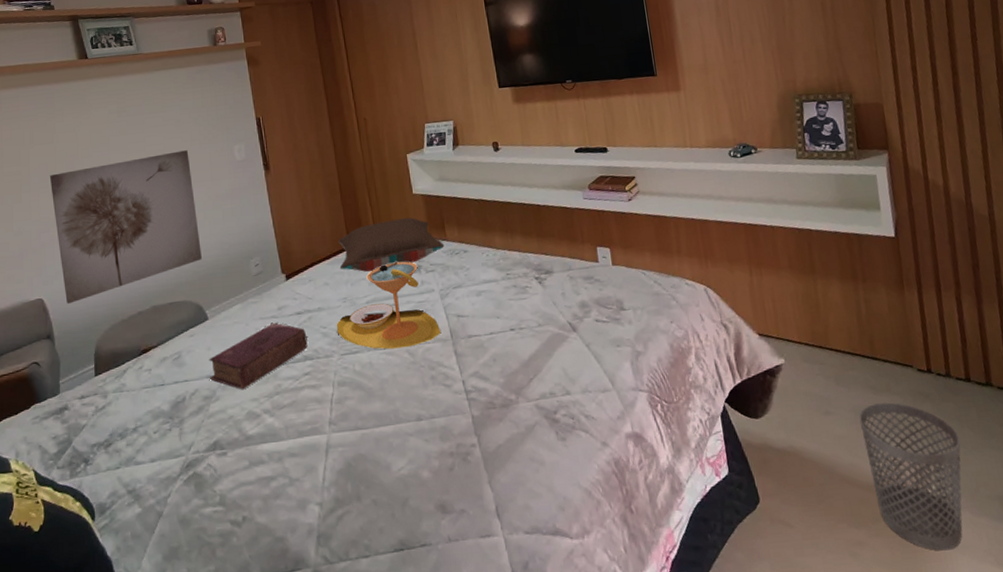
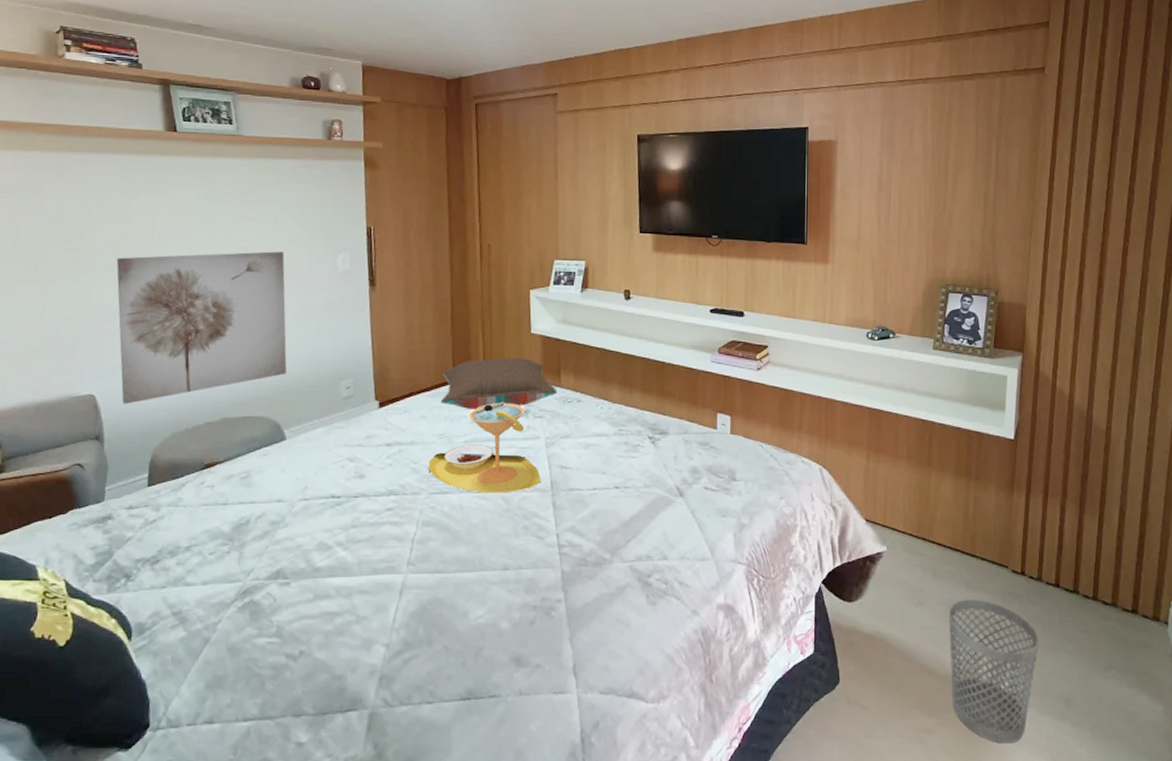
book: present [209,322,308,390] -> none [280,451,395,519]

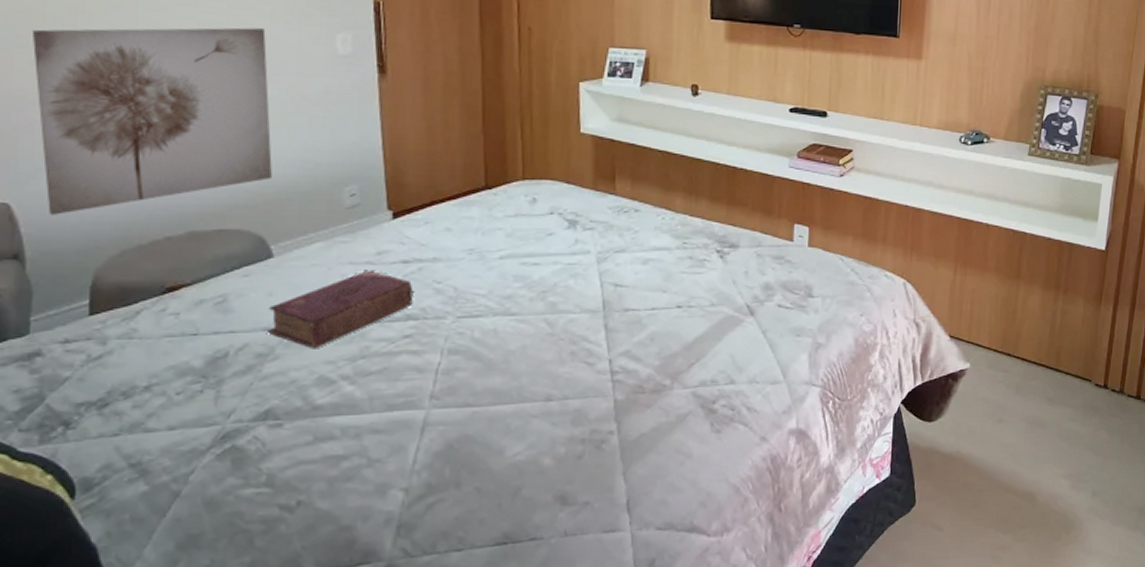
book: none [280,451,395,519] -> present [268,270,413,349]
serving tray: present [428,403,542,494] -> none [455,213,592,316]
pillow: present [440,358,558,409] -> none [469,161,611,220]
wastebasket: present [948,599,1040,744] -> none [1028,414,1118,556]

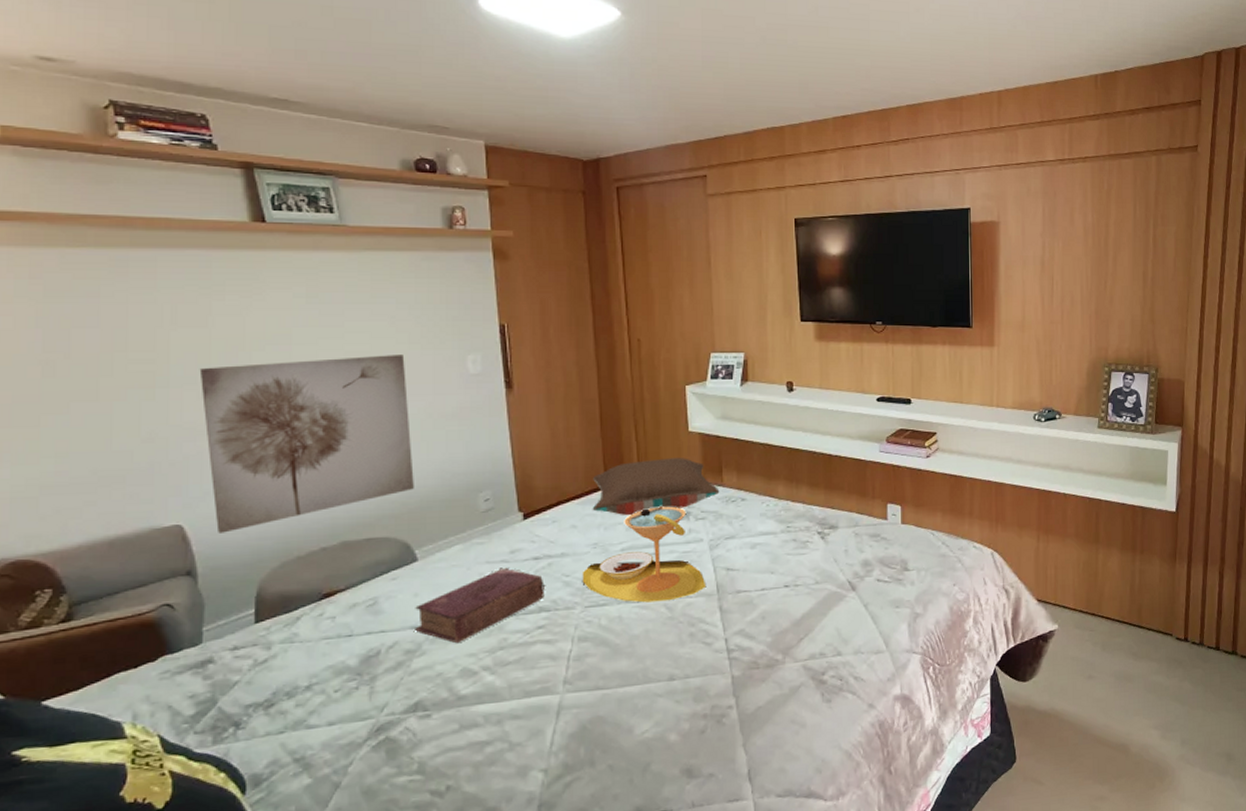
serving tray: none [455,213,592,316] -> present [582,506,707,603]
pillow: none [469,161,611,220] -> present [592,458,720,515]

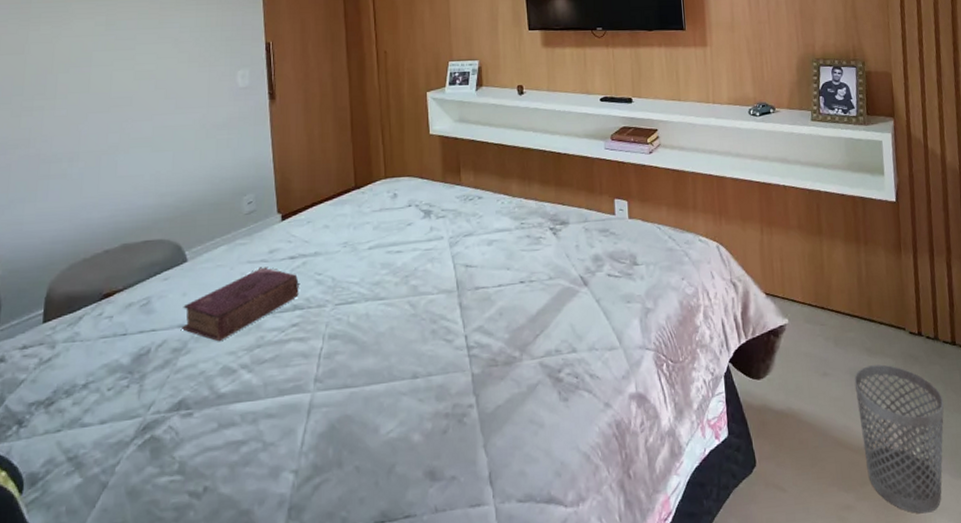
wall art: present [199,355,414,533] -> none [14,72,188,238]
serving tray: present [582,506,707,603] -> none [333,205,447,300]
pillow: present [592,458,720,515] -> none [343,159,458,215]
wastebasket: none [1118,668,1202,803] -> present [854,364,944,514]

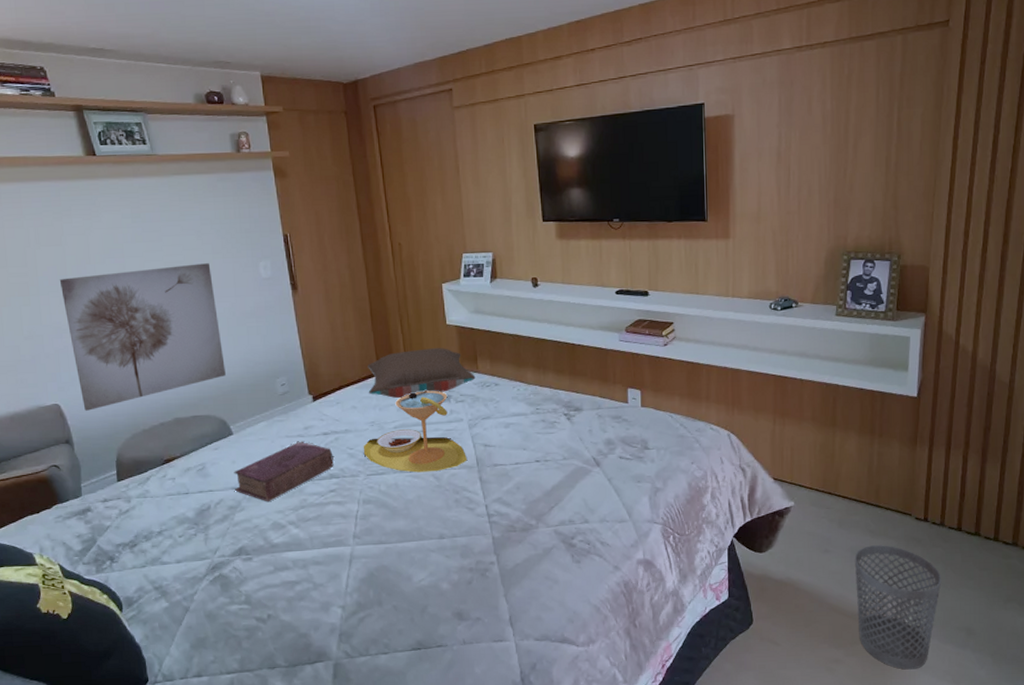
wall art: none [14,72,188,238] -> present [59,263,226,411]
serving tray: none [333,205,447,300] -> present [363,390,468,473]
pillow: none [343,159,458,215] -> present [368,348,476,398]

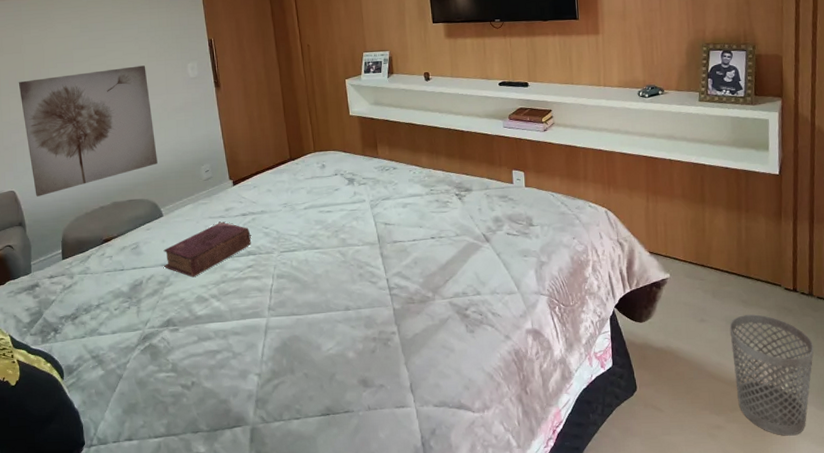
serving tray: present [363,390,468,473] -> none [277,174,370,249]
pillow: present [368,348,476,398] -> none [281,136,376,182]

